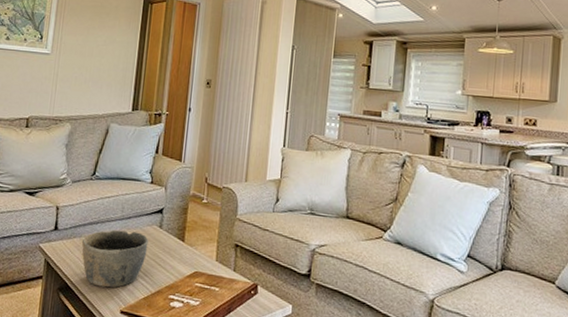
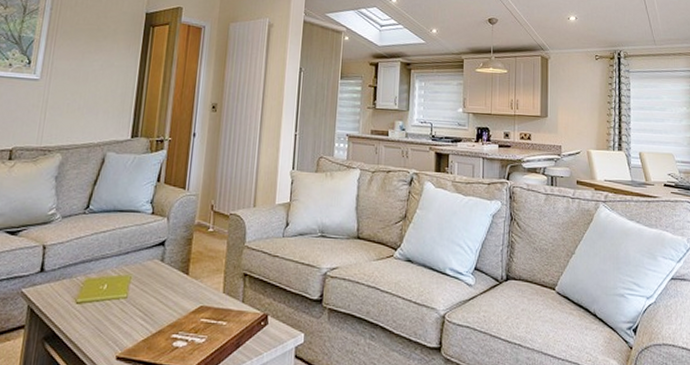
bowl: present [82,230,149,288] -> none [72,267,149,332]

